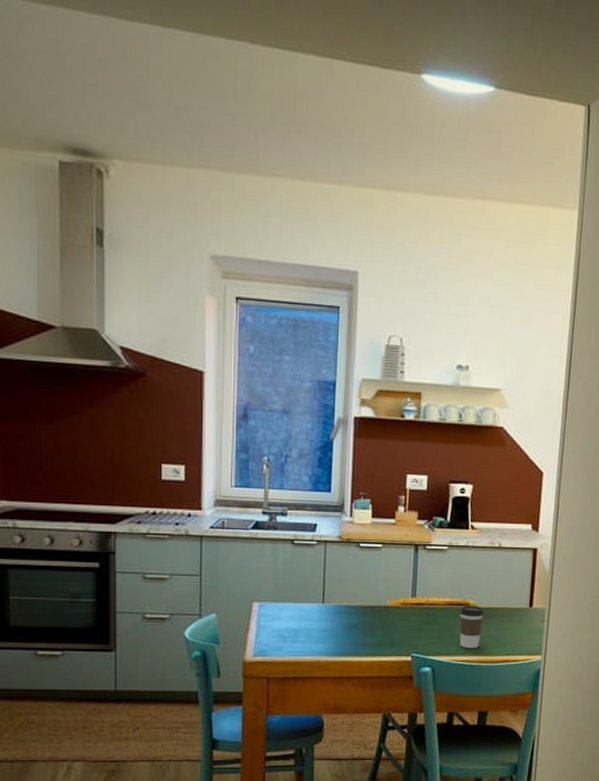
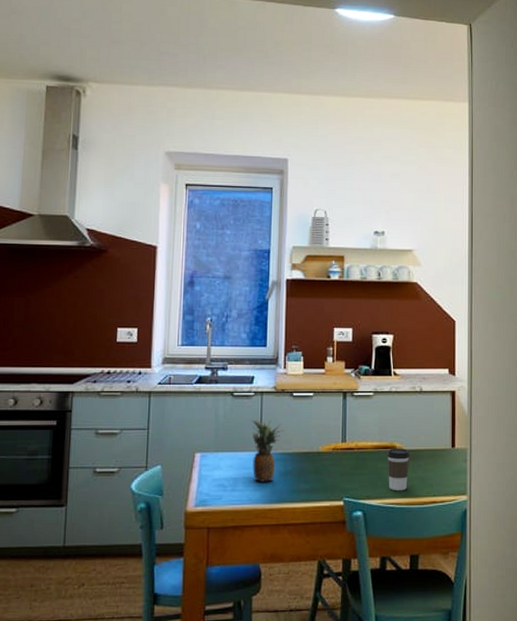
fruit: none [313,570,349,635] -> present [250,420,284,482]

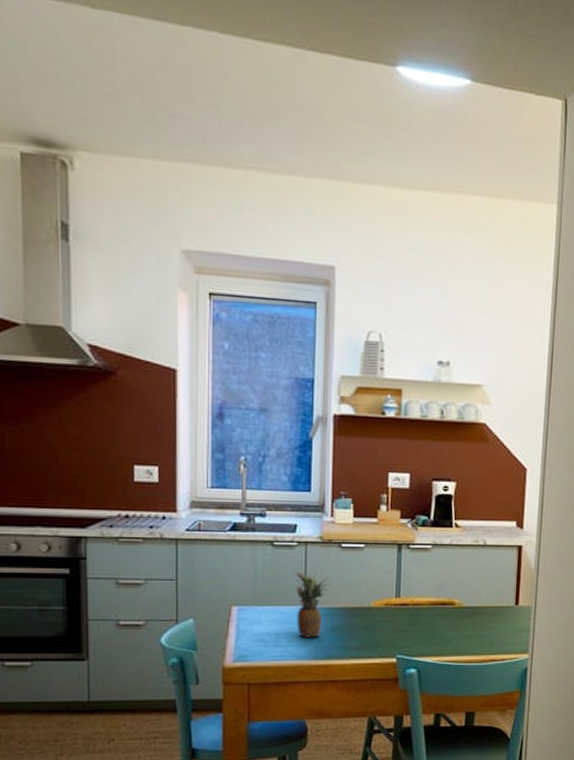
coffee cup: present [386,448,410,491] -> none [444,604,470,649]

